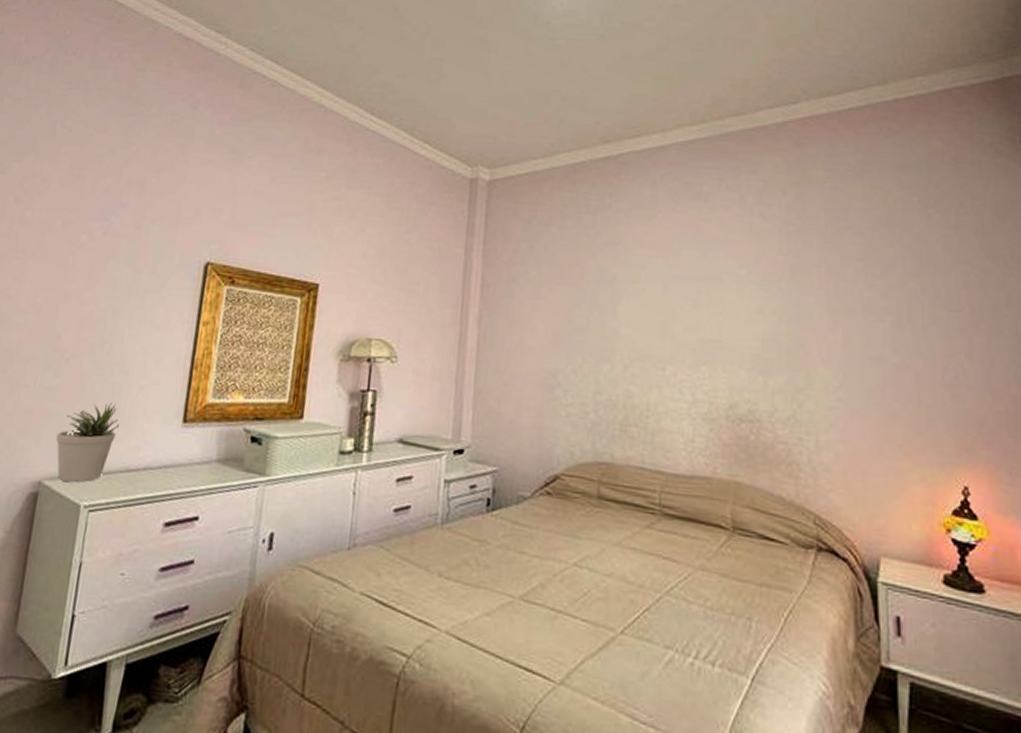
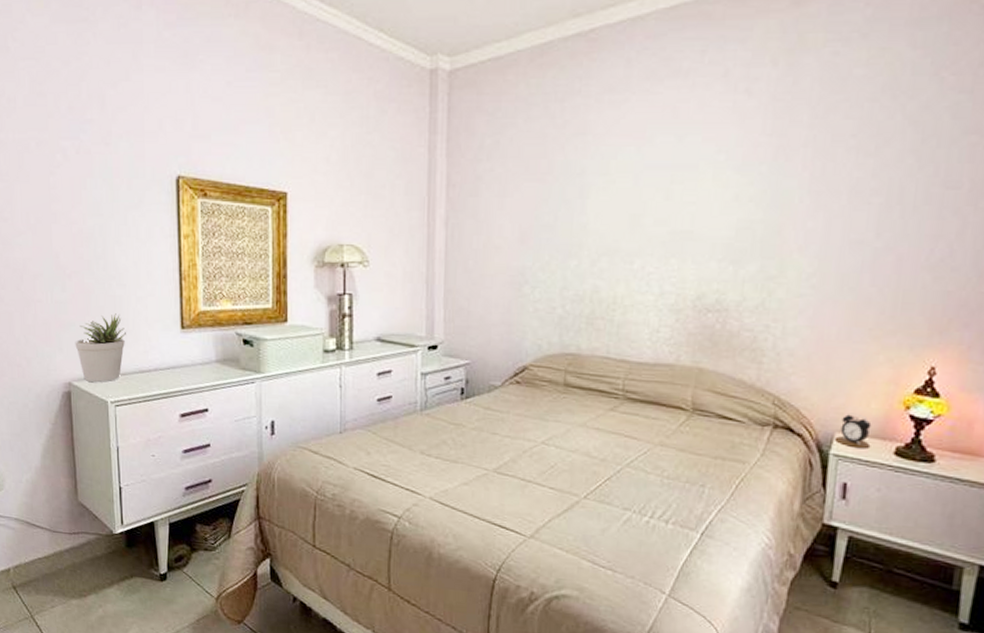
alarm clock: none [880,535,918,577] -> present [834,413,872,449]

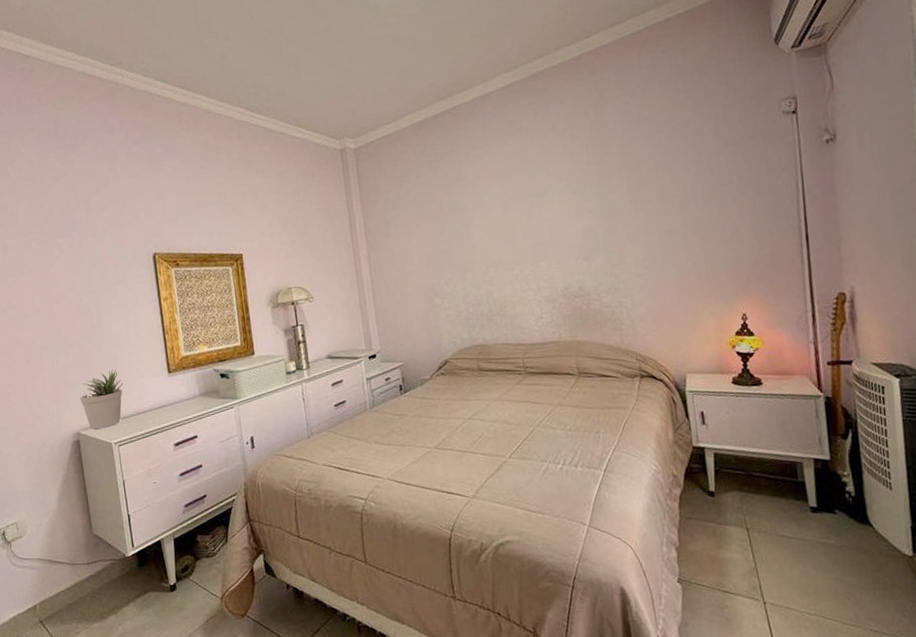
alarm clock: present [834,413,872,449] -> none [686,357,714,384]

